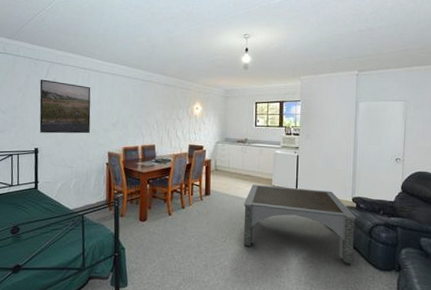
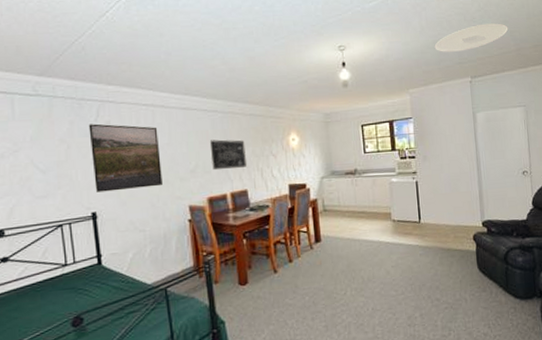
wall art: none [130,102,158,127] -> present [209,139,246,171]
coffee table: present [243,184,356,265] -> none [361,217,492,298]
ceiling light: none [328,25,398,48] -> present [434,23,508,52]

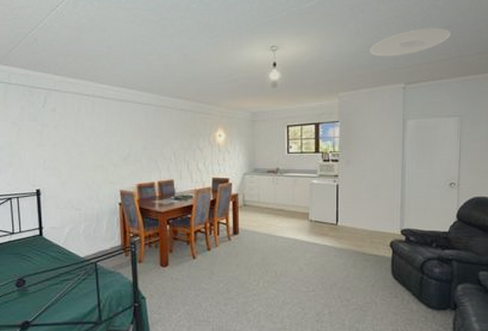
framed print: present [88,123,162,192] -> none [37,110,98,172]
wall art: present [209,139,246,171] -> none [142,131,174,160]

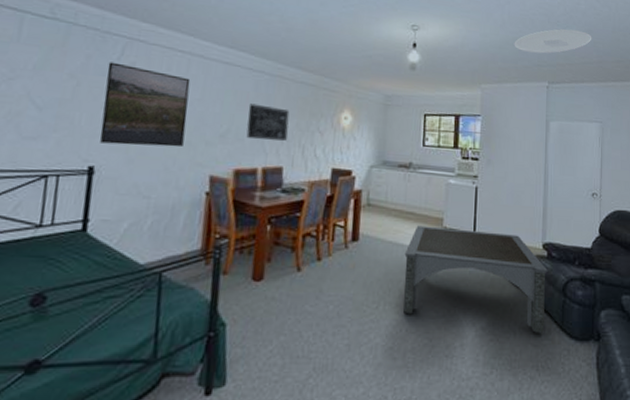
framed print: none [37,110,98,172] -> present [99,62,191,148]
wall art: none [142,131,174,160] -> present [246,103,290,141]
coffee table: none [277,220,406,304] -> present [403,225,548,334]

